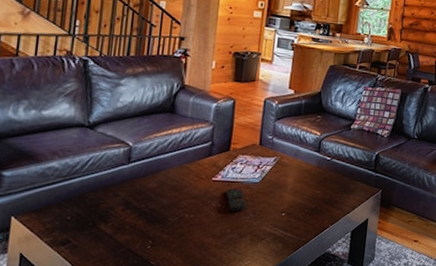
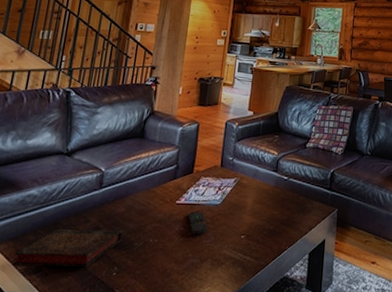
book: none [37,203,155,239] -> present [13,229,122,266]

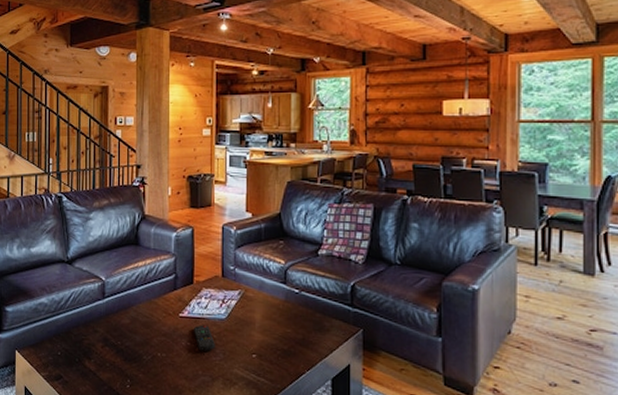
book: present [13,229,122,266] -> none [35,338,130,377]

